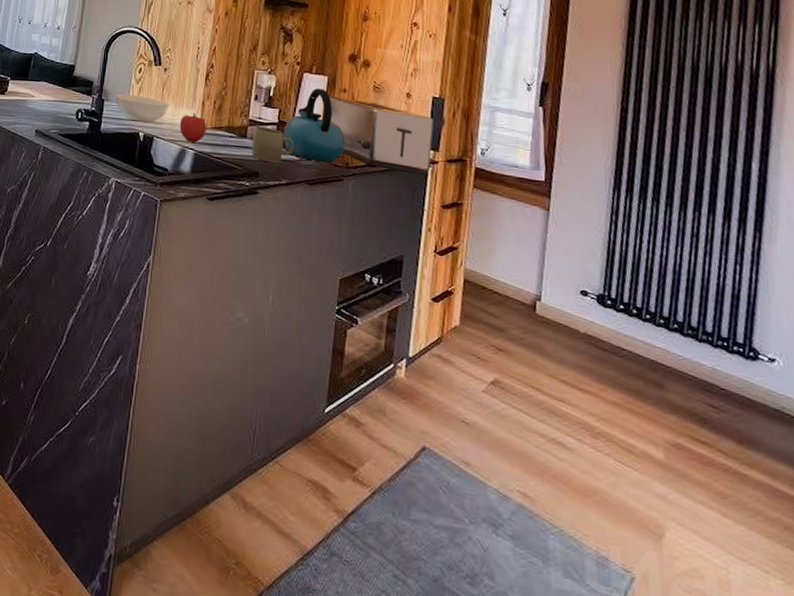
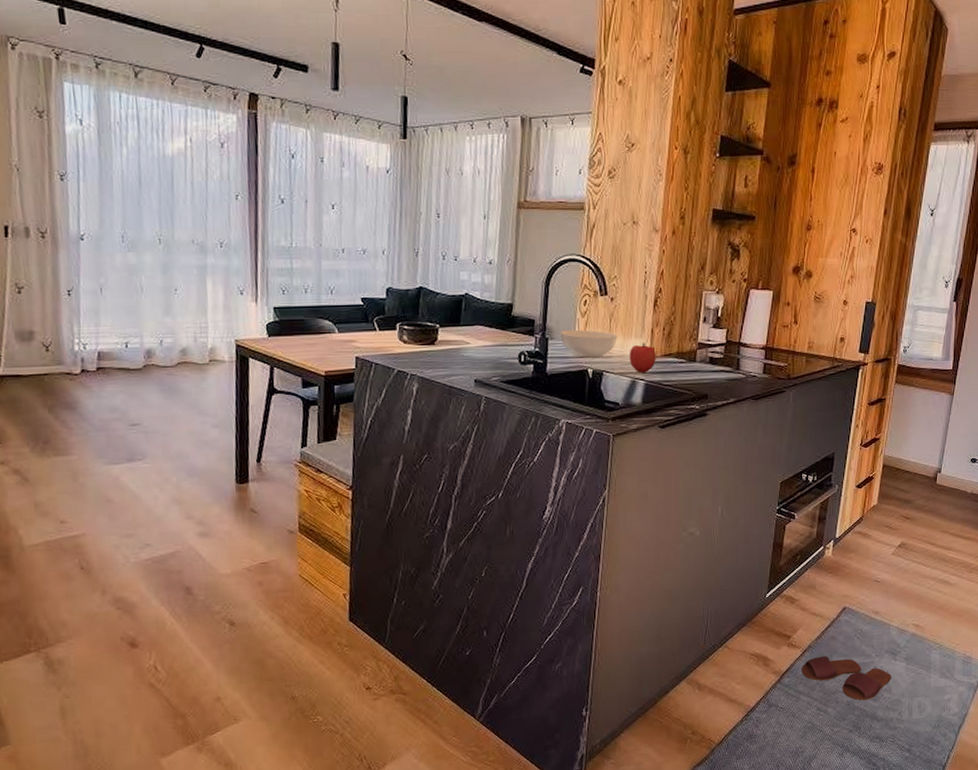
mug: present [252,127,293,163] -> none [701,349,740,384]
kettle: present [284,88,345,164] -> none [731,304,788,378]
toaster: present [329,96,433,176] -> none [774,310,865,378]
slippers: none [371,503,494,582] -> present [802,656,892,701]

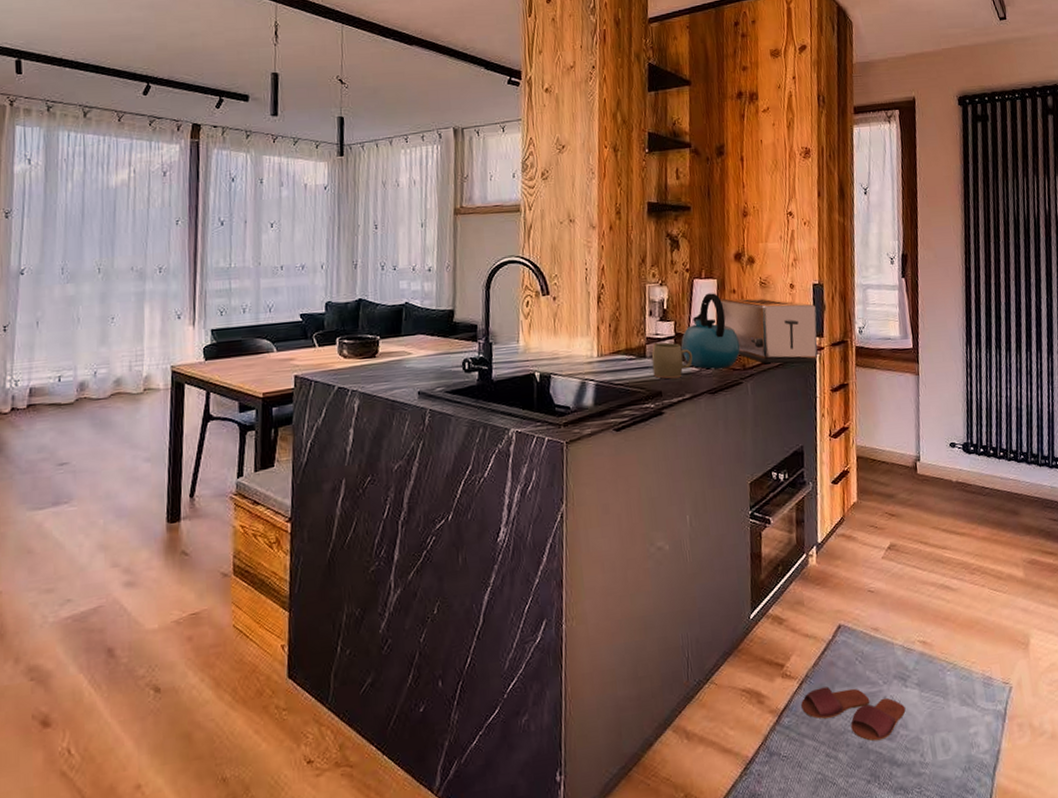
bowl: present [561,329,618,358] -> none [504,331,564,361]
fruit: present [629,342,656,374] -> none [576,341,605,374]
mug: none [701,349,740,384] -> present [651,342,693,379]
kettle: none [731,304,788,378] -> present [681,293,741,369]
toaster: none [774,310,865,378] -> present [720,298,818,364]

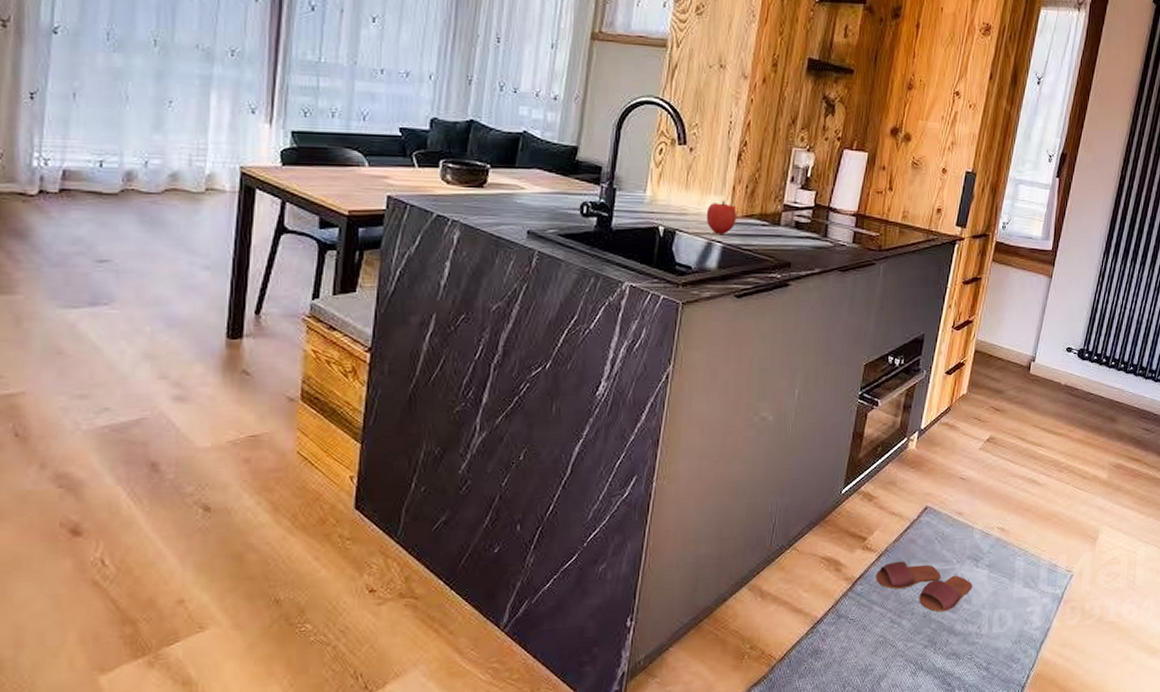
fruit: none [576,341,605,374] -> present [706,200,737,236]
mug: present [651,342,693,379] -> none [785,212,829,251]
kettle: present [681,293,741,369] -> none [819,166,880,248]
toaster: present [720,298,818,364] -> none [866,174,964,253]

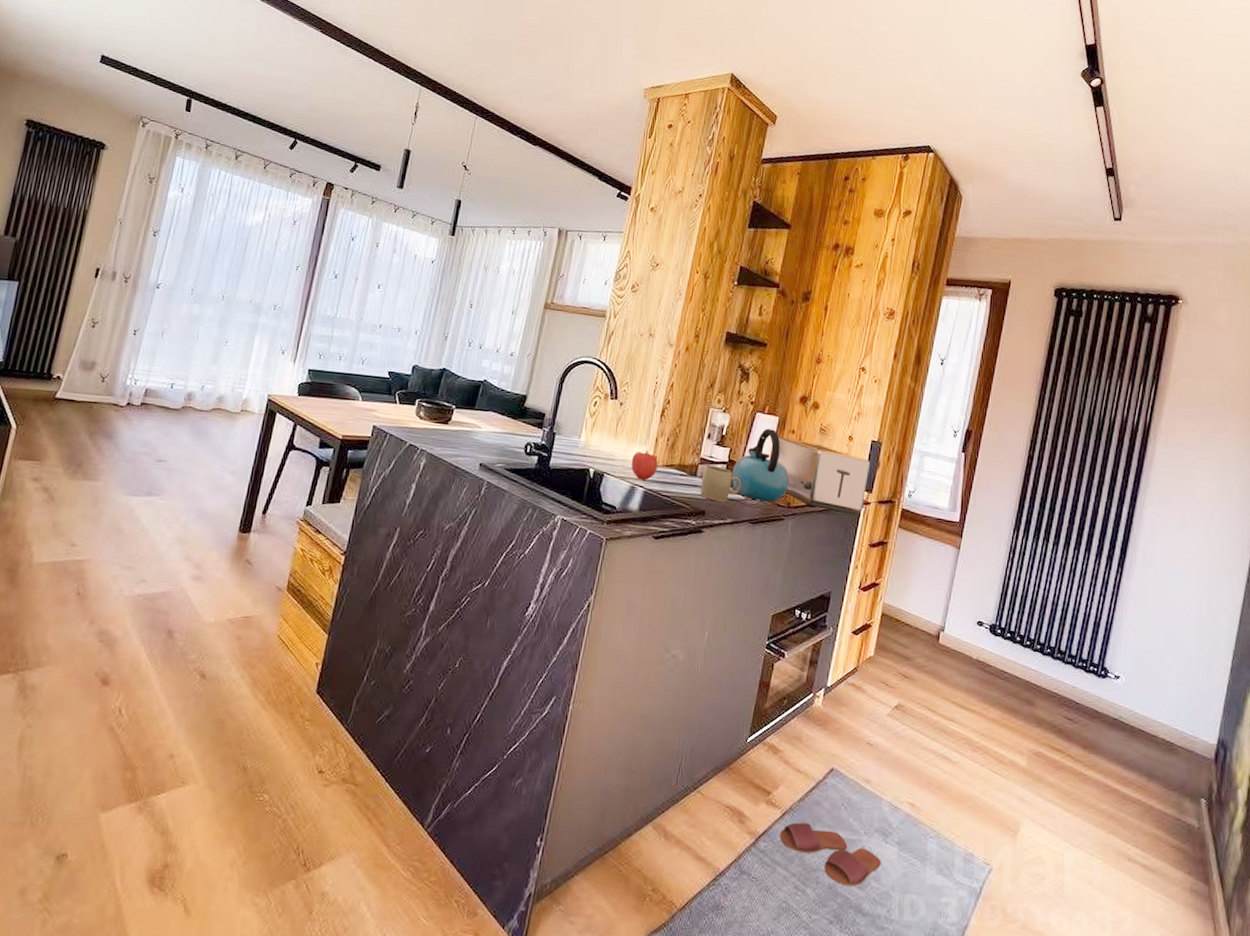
mug: none [785,212,829,251] -> present [700,465,741,502]
kettle: none [819,166,880,248] -> present [732,428,789,503]
toaster: none [866,174,964,253] -> present [777,436,870,516]

